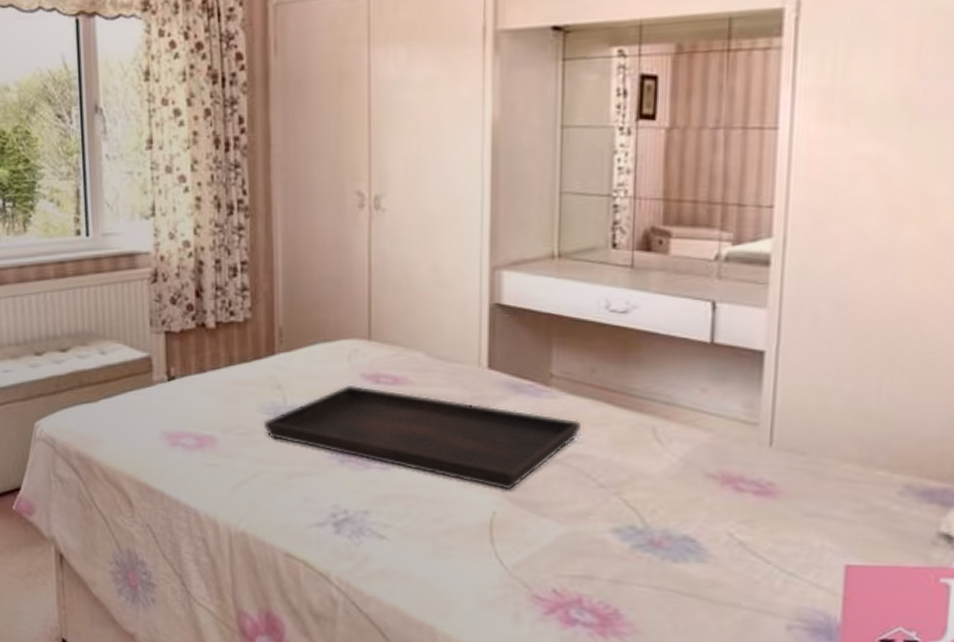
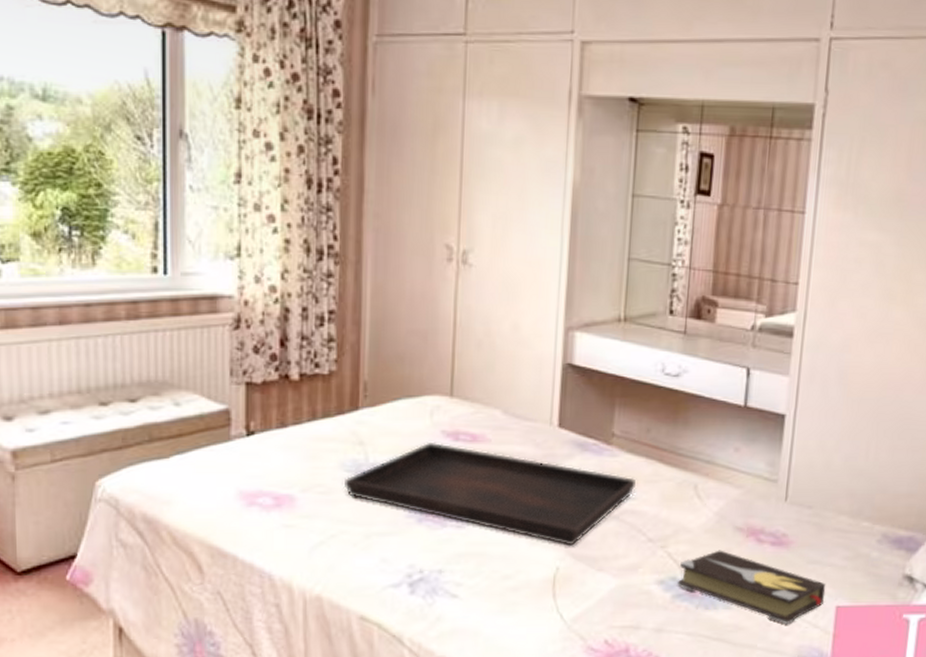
hardback book: none [637,498,830,583] -> present [677,550,826,625]

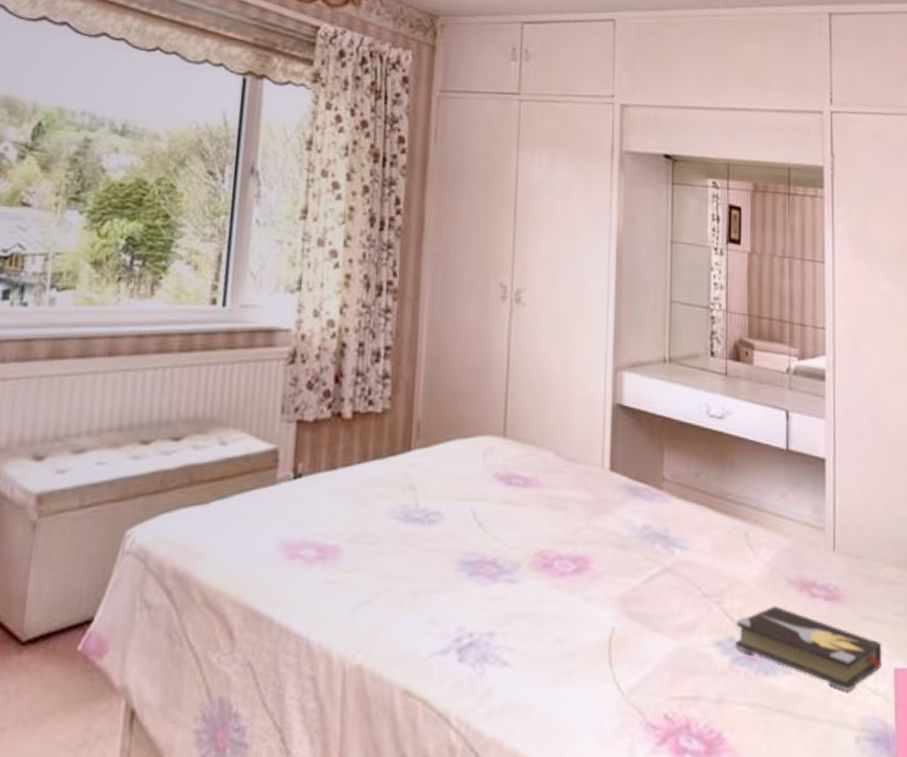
serving tray: present [343,442,636,546] -> none [392,486,688,603]

